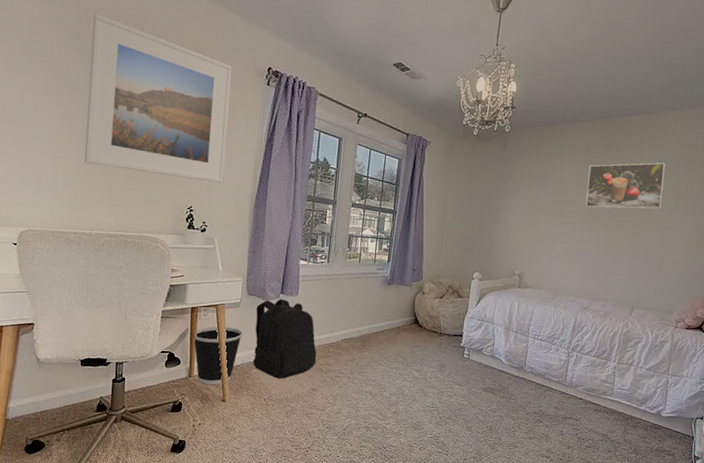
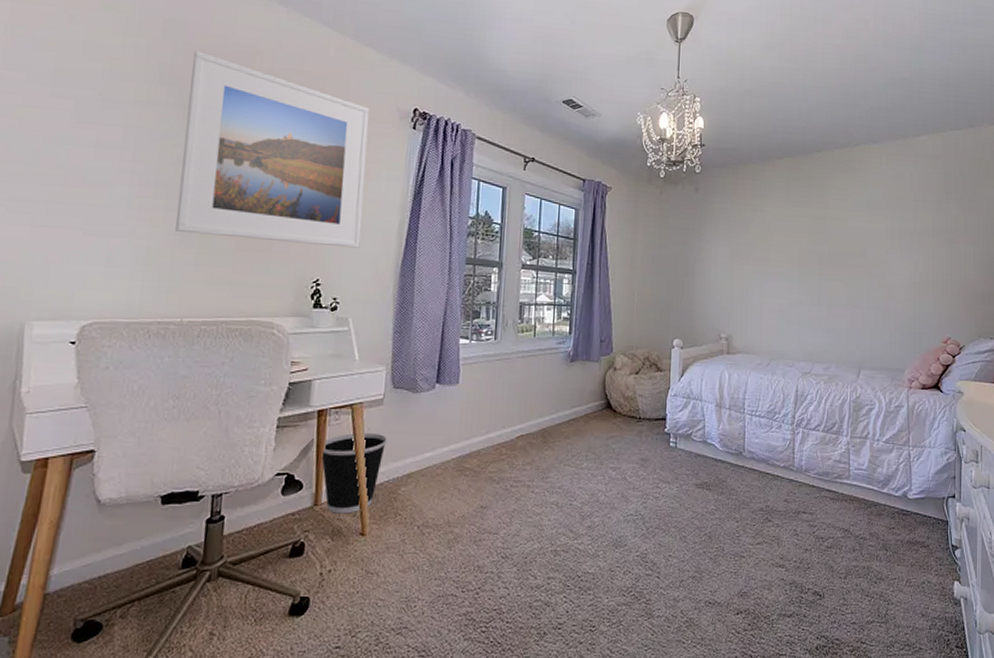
backpack: present [253,299,317,379] -> none [402,390,486,497]
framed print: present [585,162,666,209] -> none [792,199,876,254]

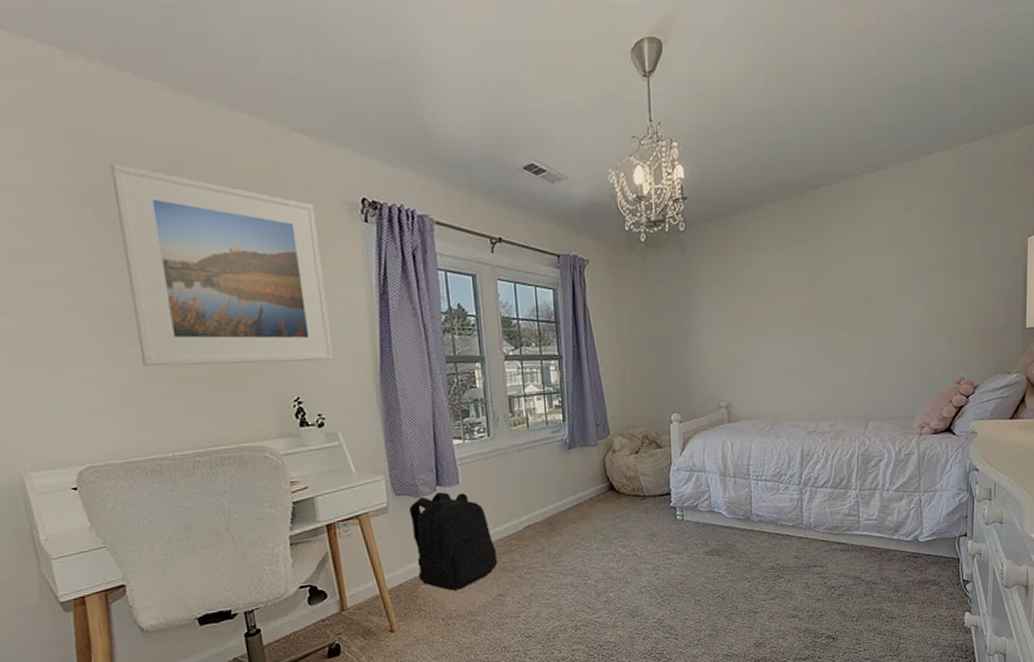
wastebasket: present [320,432,387,514] -> none [337,539,399,616]
backpack: none [402,390,486,497] -> present [409,492,498,591]

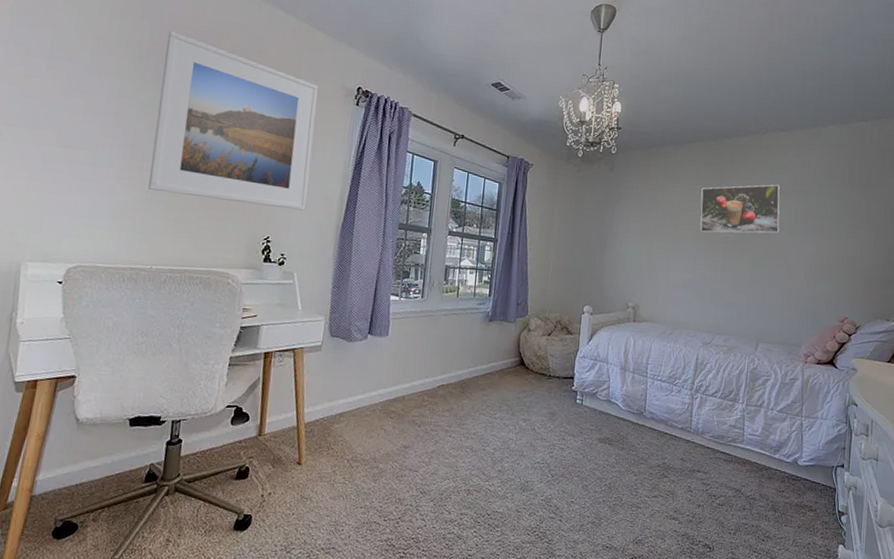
backpack: present [409,492,498,591] -> none [335,340,410,435]
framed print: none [789,236,883,308] -> present [700,184,780,234]

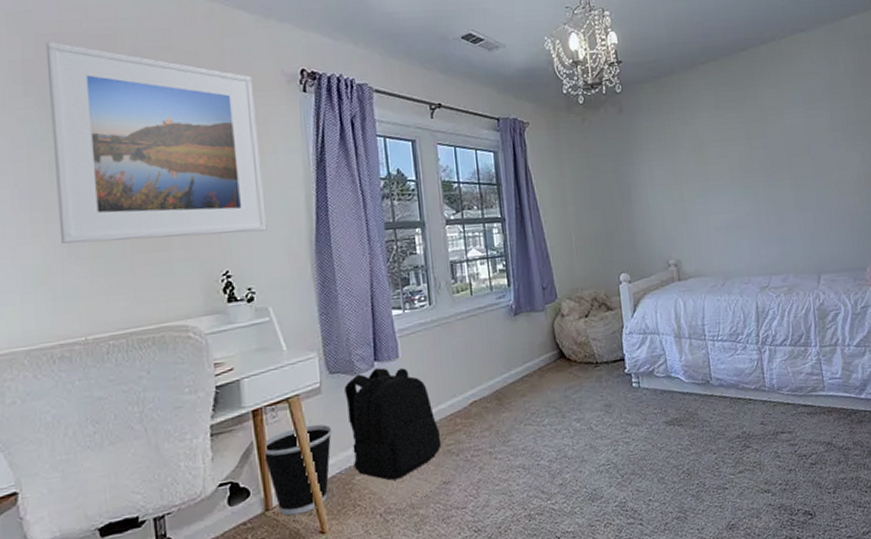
wastebasket: none [265,374,324,445] -> present [262,424,332,516]
backpack: none [335,340,410,435] -> present [344,367,442,481]
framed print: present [700,184,780,234] -> none [725,93,819,163]

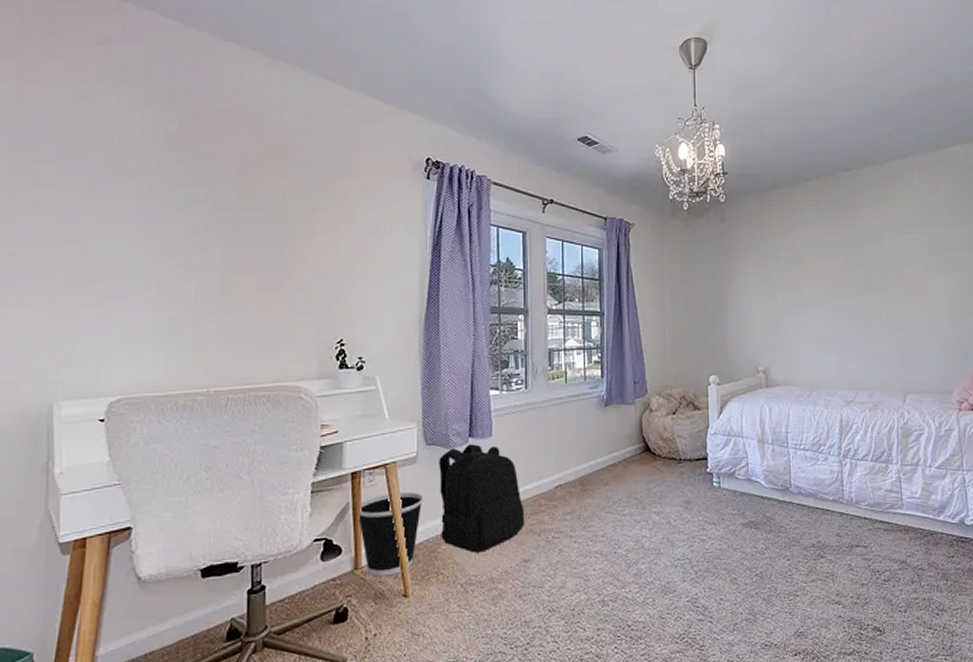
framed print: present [45,41,267,244] -> none [195,116,382,305]

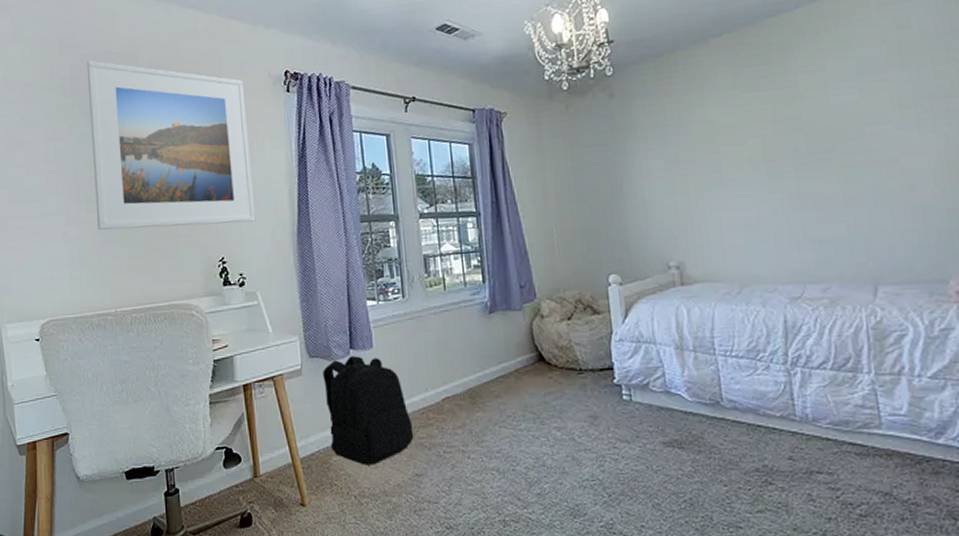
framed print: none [195,116,382,305] -> present [86,60,256,230]
wastebasket: present [357,491,423,577] -> none [251,403,312,485]

